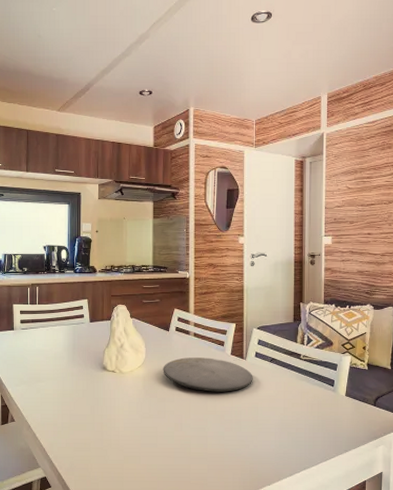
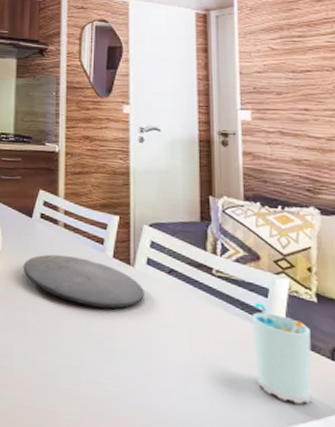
cup: none [326,375,362,438] -> present [252,303,312,405]

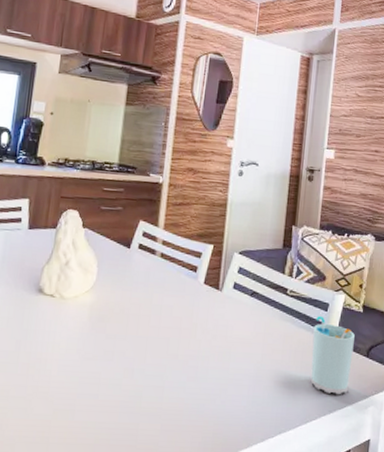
plate: present [23,254,144,309] -> none [116,283,229,331]

